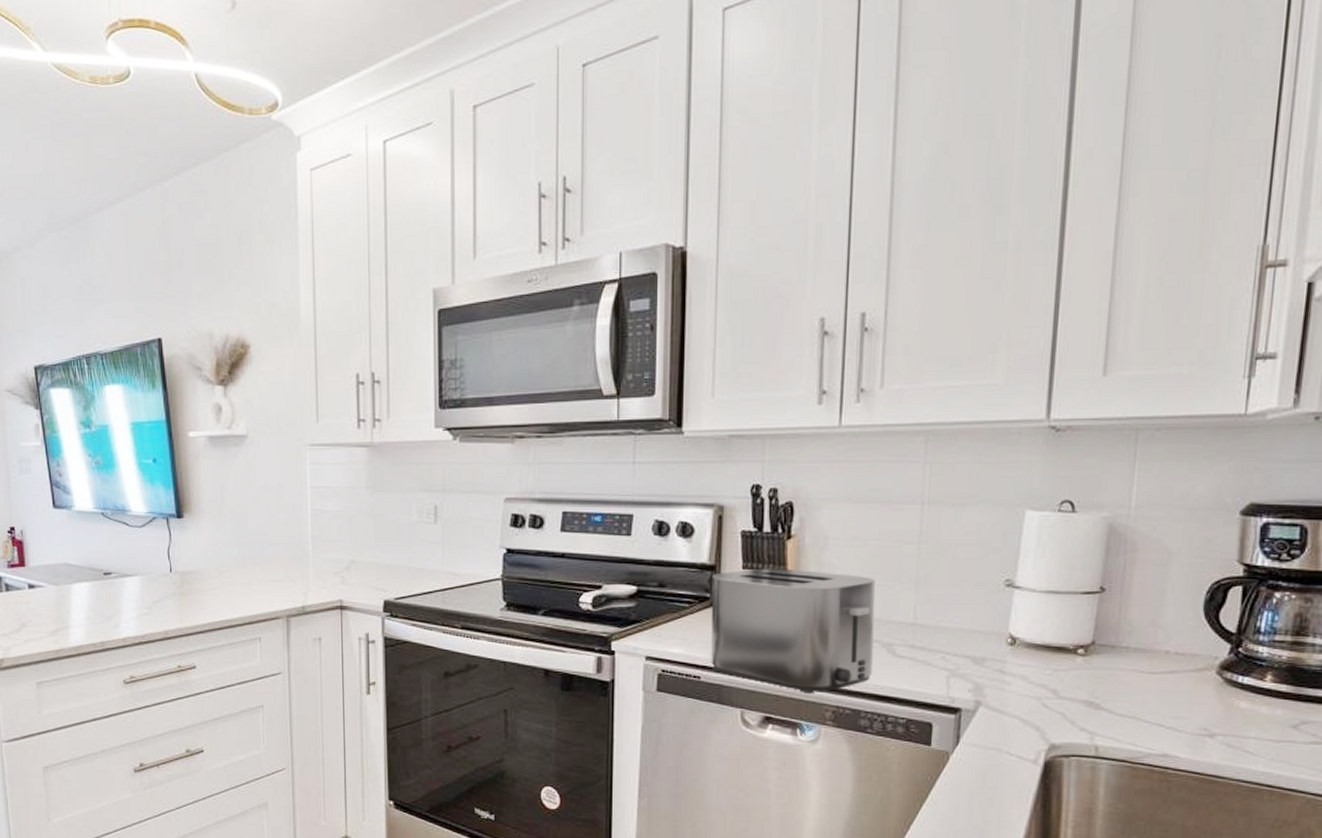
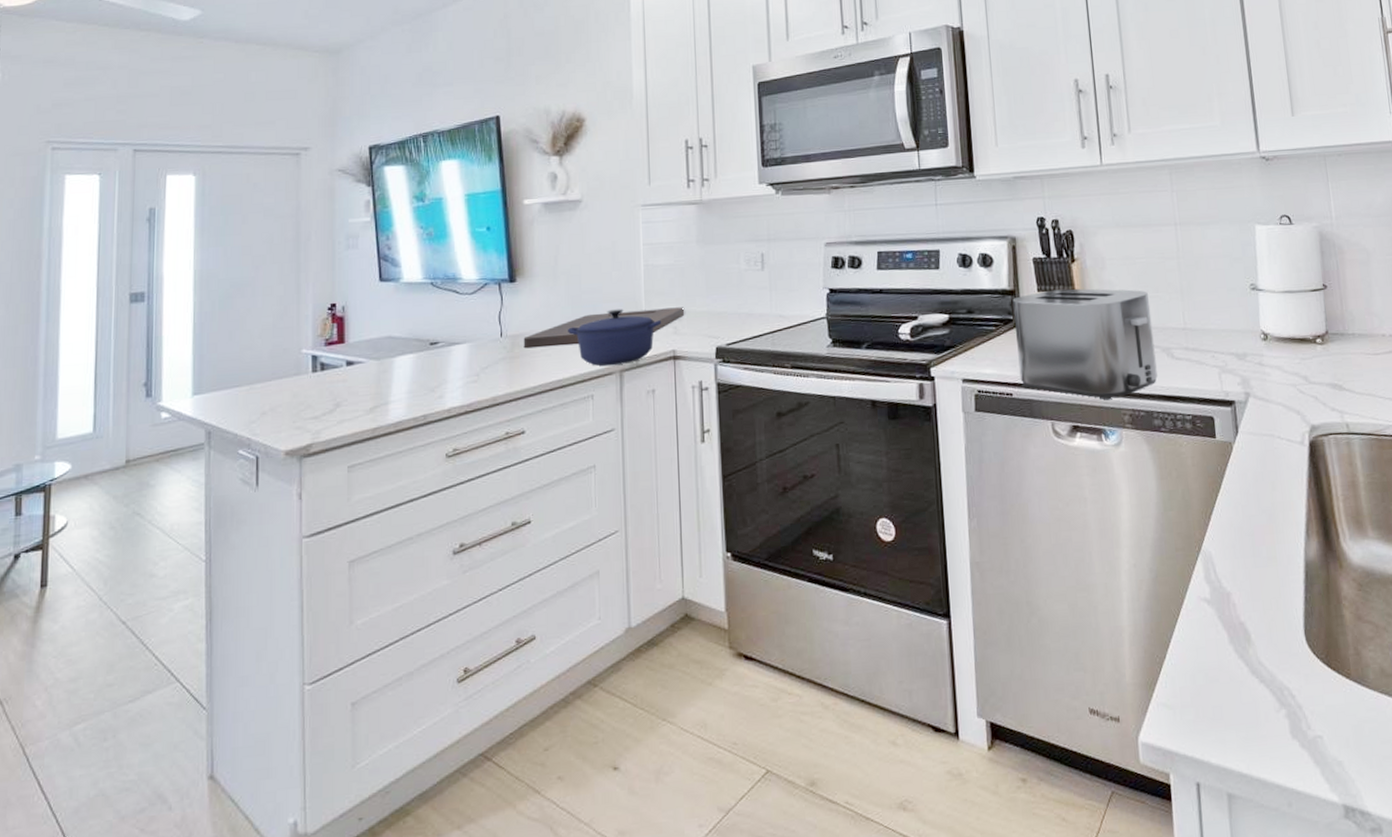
cutting board: none [192,556,353,586] -> present [523,307,685,349]
cooking pot: none [235,553,329,609] -> present [568,309,662,366]

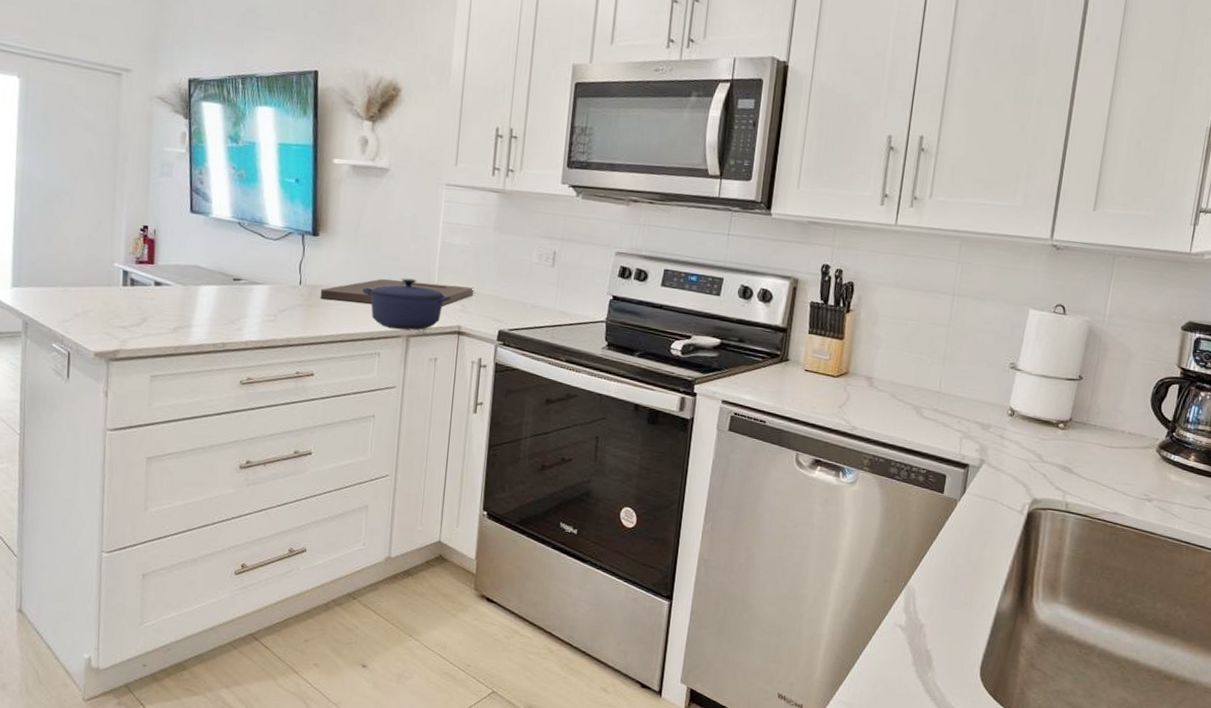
toaster: present [1012,288,1158,400] -> none [775,334,913,443]

